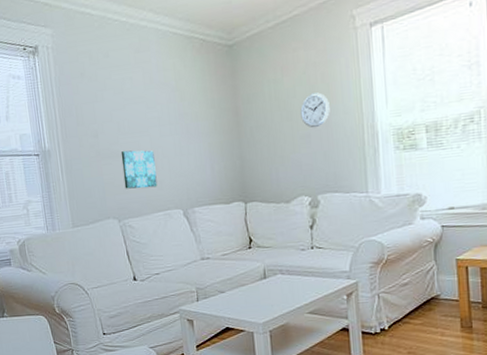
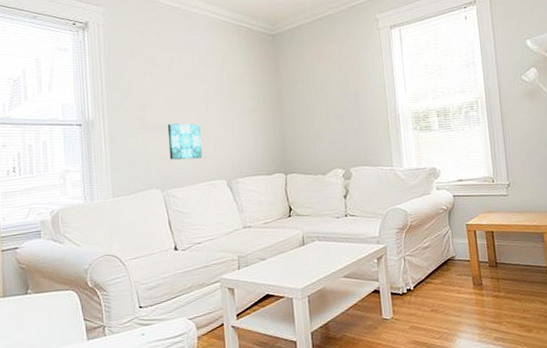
wall clock: present [300,92,330,128] -> none [334,79,360,110]

